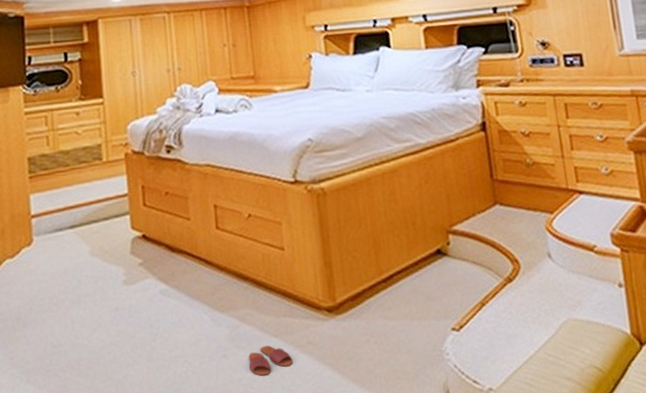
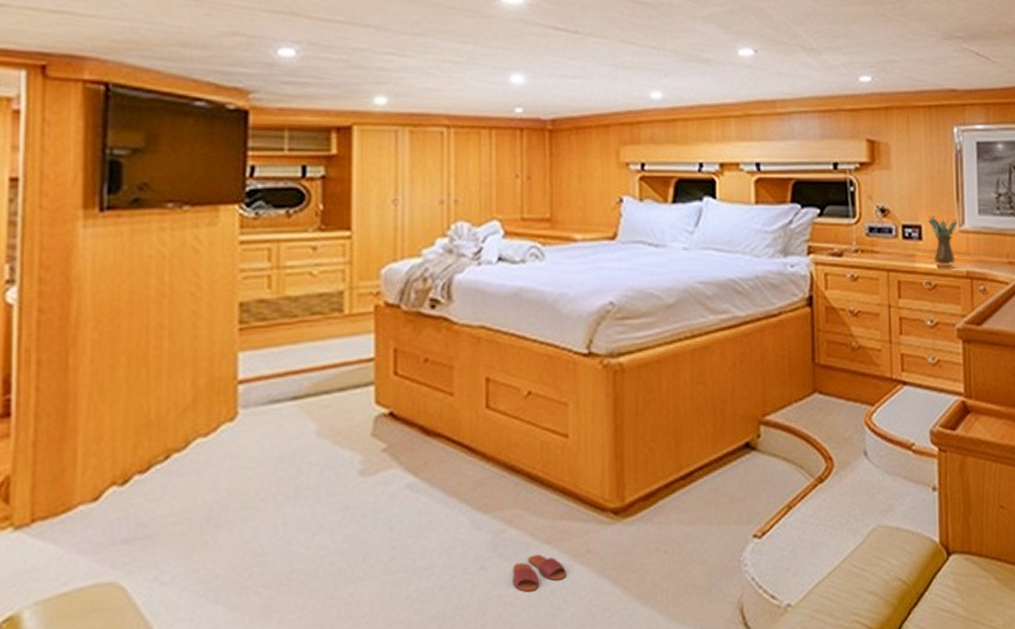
vase: none [587,44,619,91] -> present [928,215,957,270]

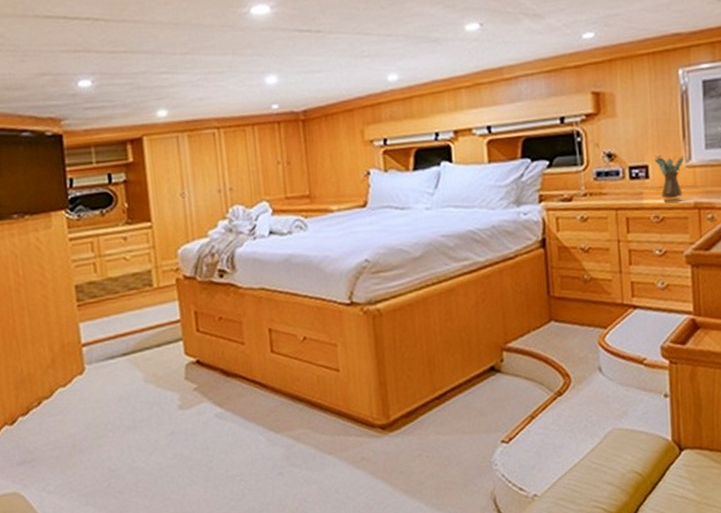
slippers: present [513,554,566,592] -> none [303,462,347,491]

